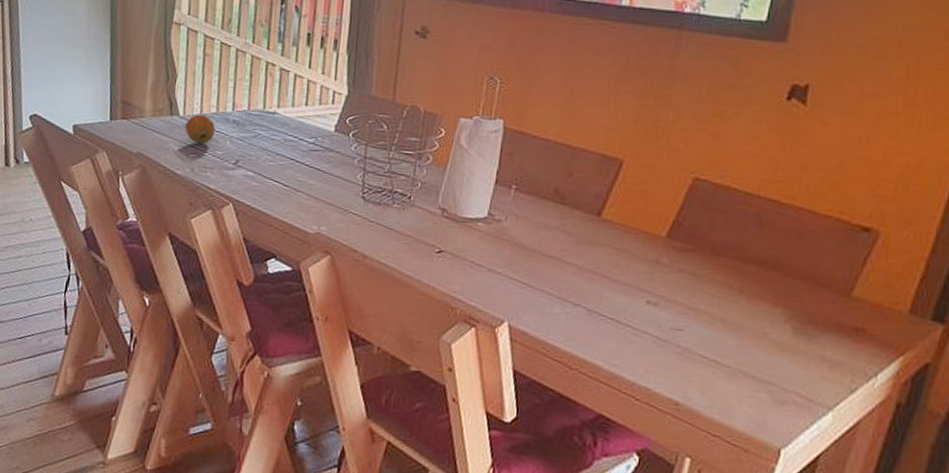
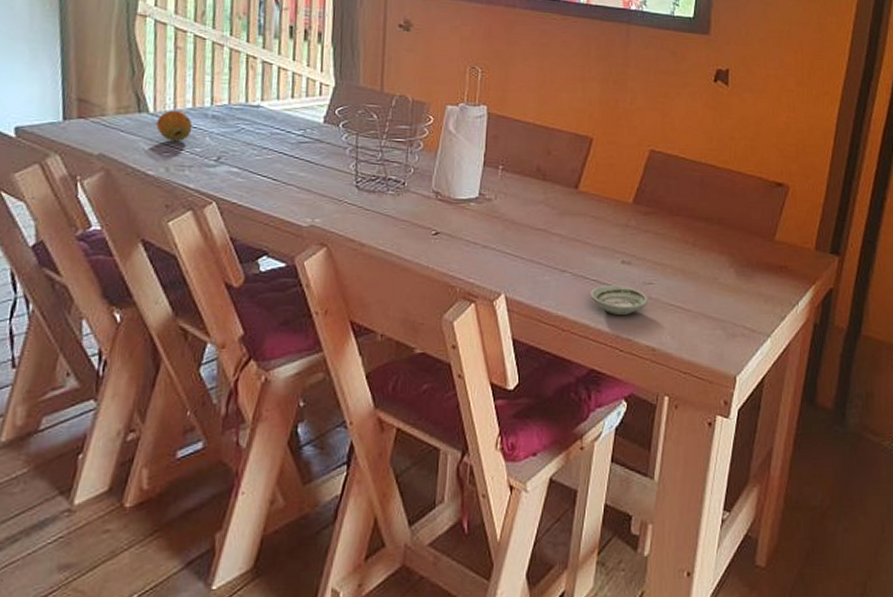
saucer: none [605,325,675,361] -> present [590,285,648,315]

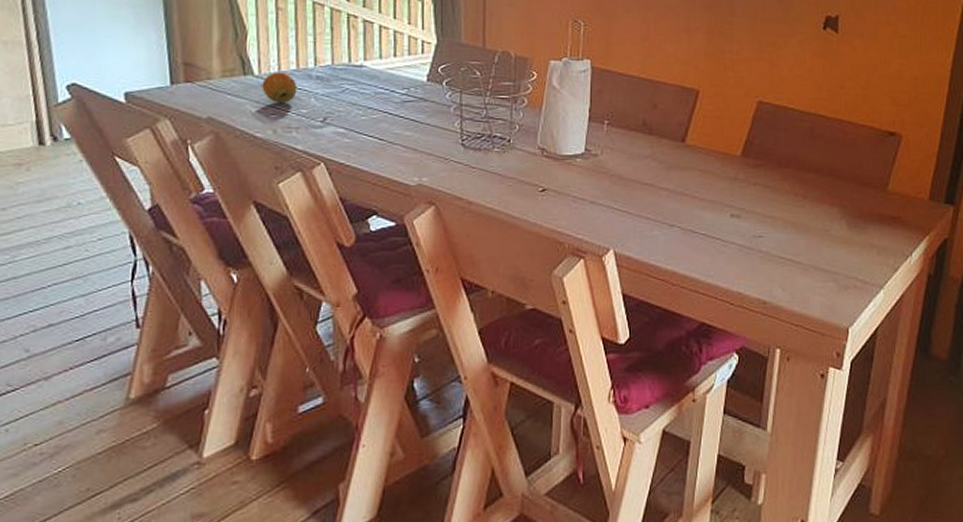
saucer: present [590,285,648,315] -> none [700,239,758,268]

